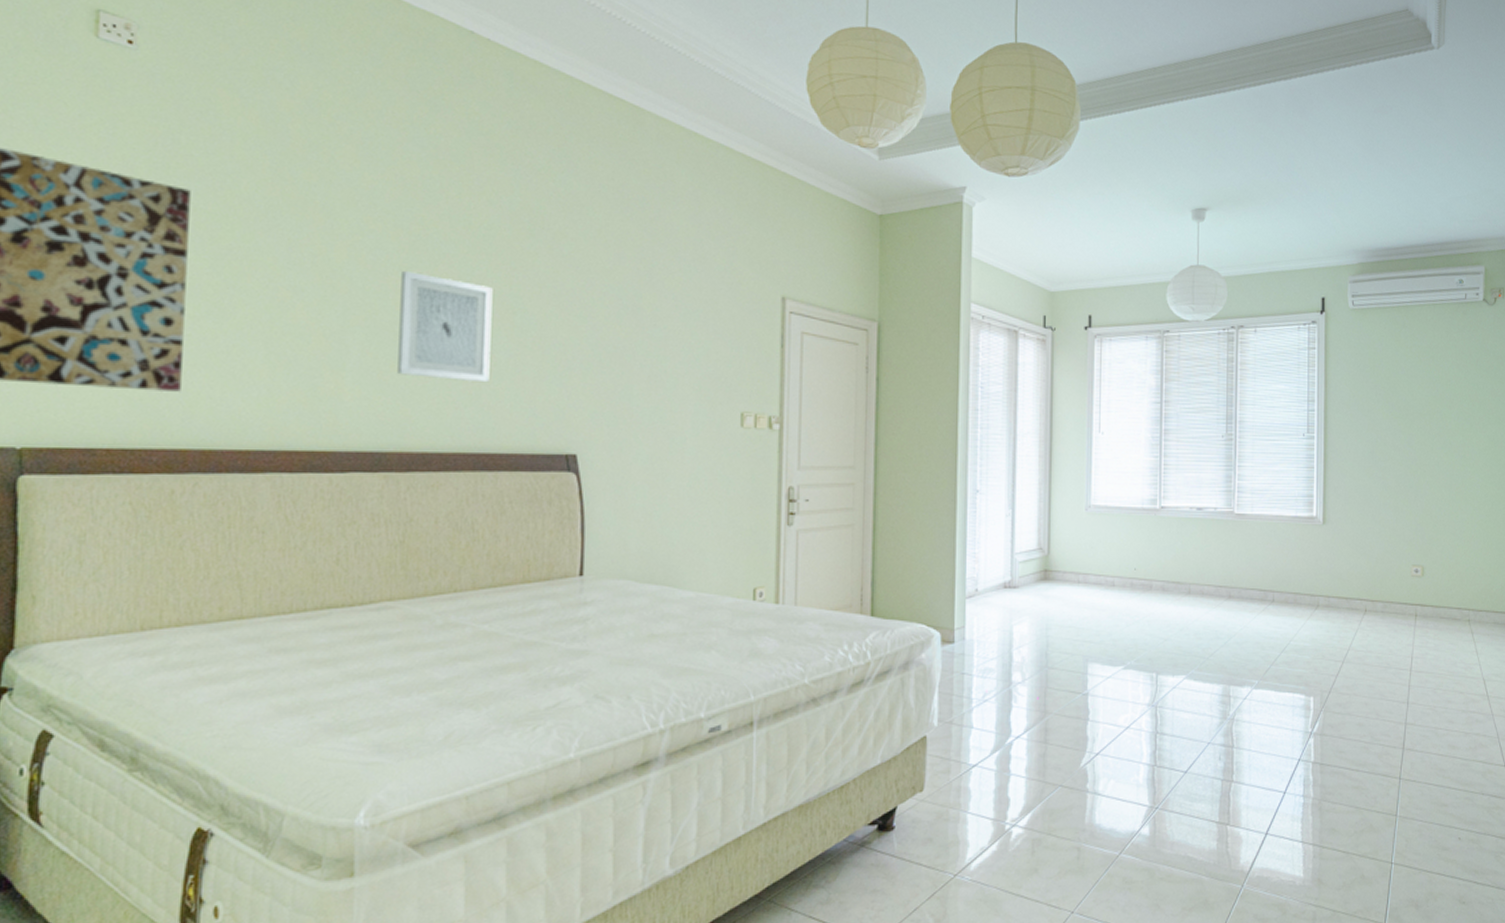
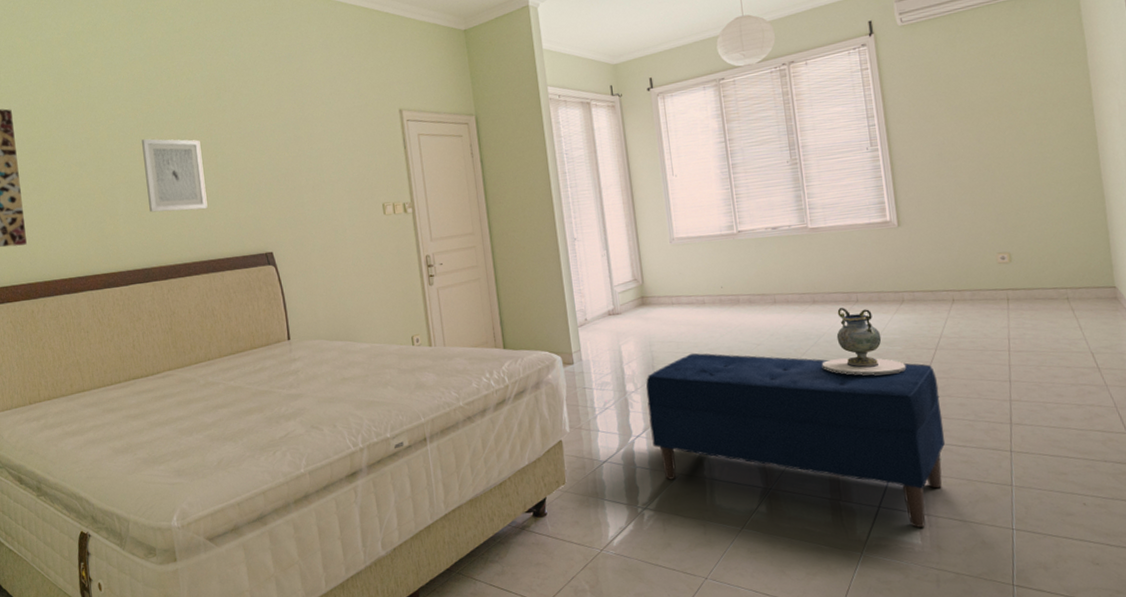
bench: none [1033,642,1340,858] -> present [646,353,946,528]
decorative vase: none [1230,607,1311,685] -> present [823,308,906,375]

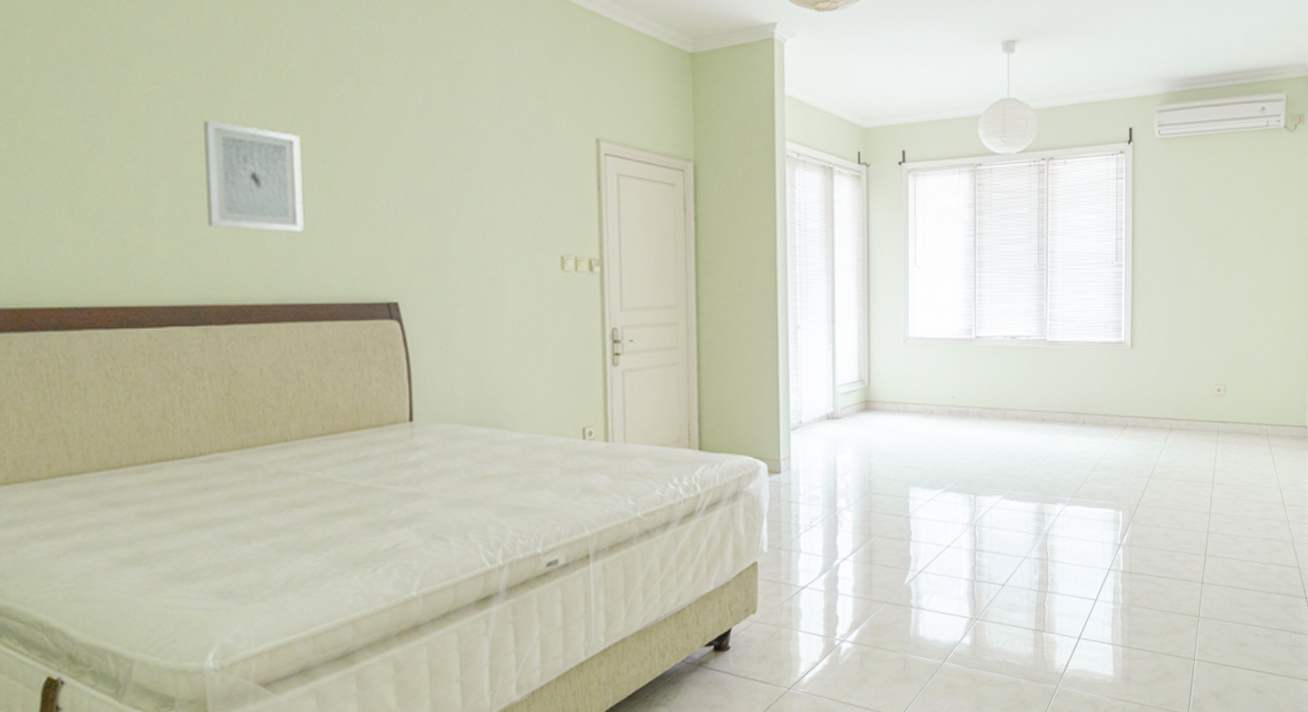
bench: present [646,353,946,528] -> none [859,468,1147,659]
decorative vase: present [823,308,906,375] -> none [1044,429,1120,501]

